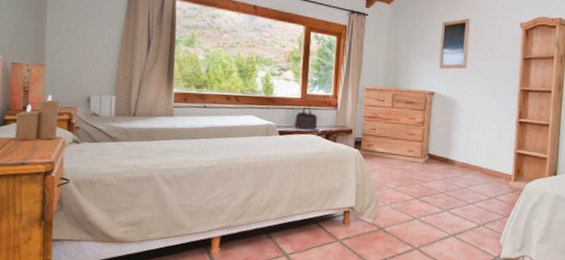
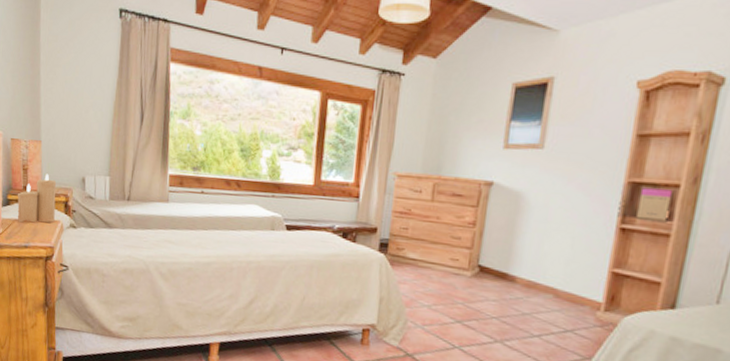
handbag: present [294,105,318,130] -> none [305,194,334,226]
books: none [528,93,548,117] -> present [636,188,674,223]

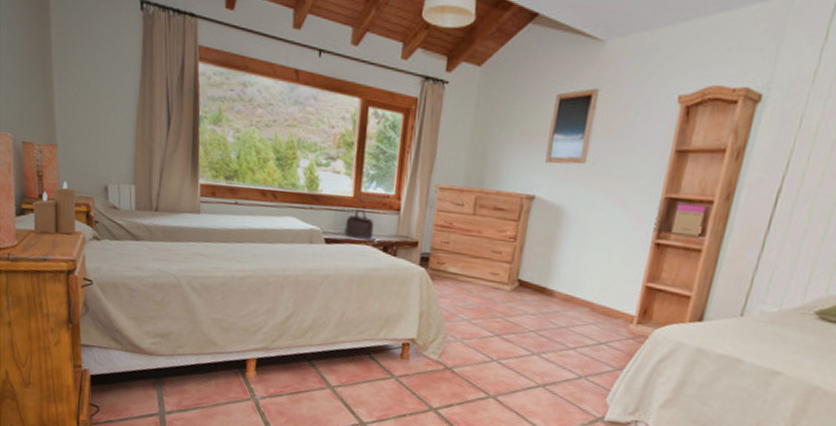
handbag: none [305,194,334,226] -> present [344,207,374,240]

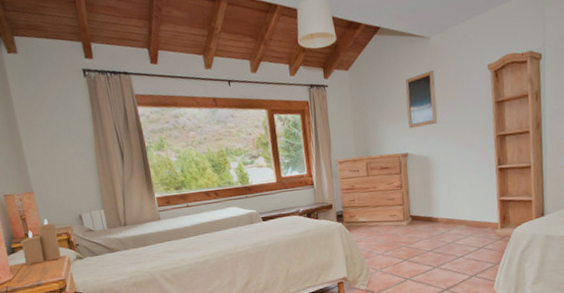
handbag: present [344,207,374,240] -> none [274,188,298,212]
books: present [671,203,707,239] -> none [505,136,528,161]

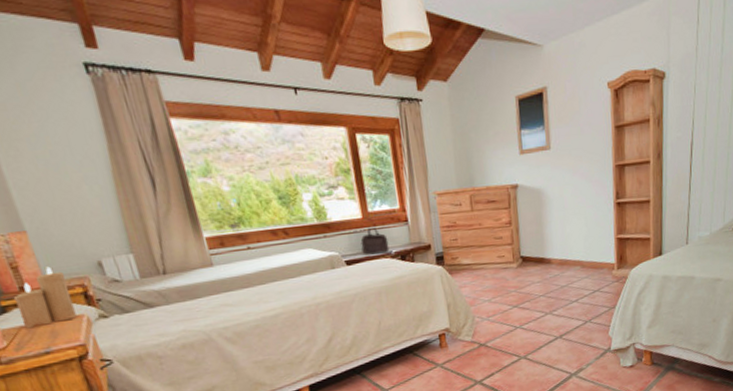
handbag: none [274,188,298,212] -> present [360,225,390,255]

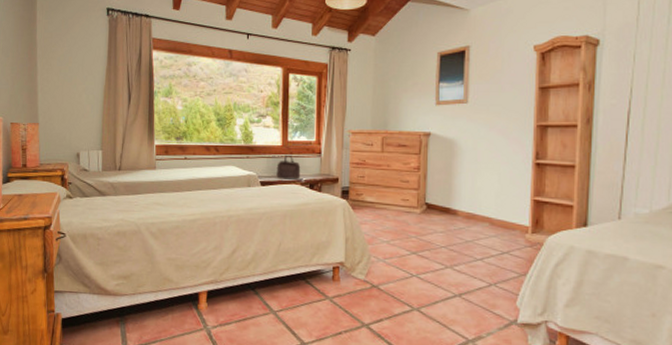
candle: present [13,266,77,329] -> none [16,152,53,198]

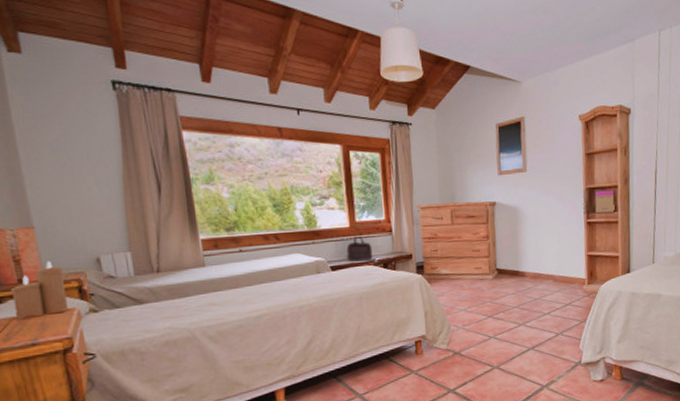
candle: none [16,152,53,198] -> present [10,261,68,320]
books: none [547,129,573,157] -> present [594,190,616,215]

